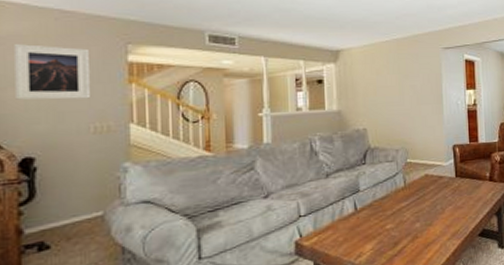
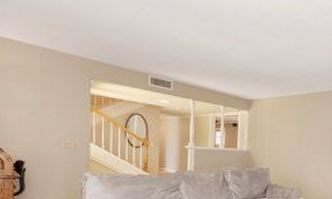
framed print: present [15,44,90,100] -> none [12,73,63,120]

